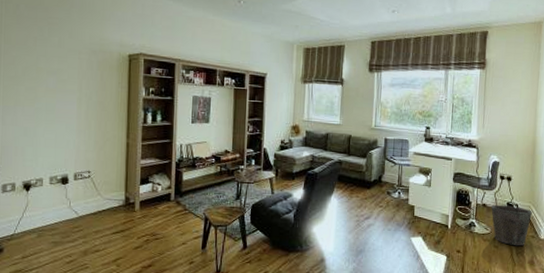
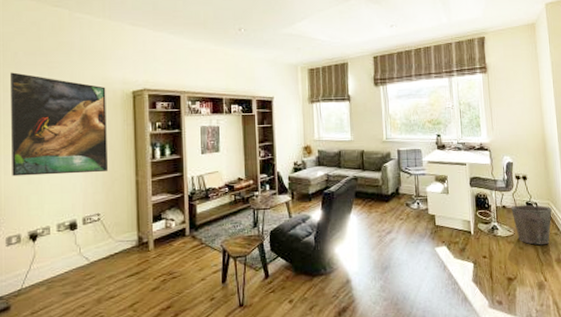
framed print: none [9,24,103,132] -> present [9,72,108,177]

